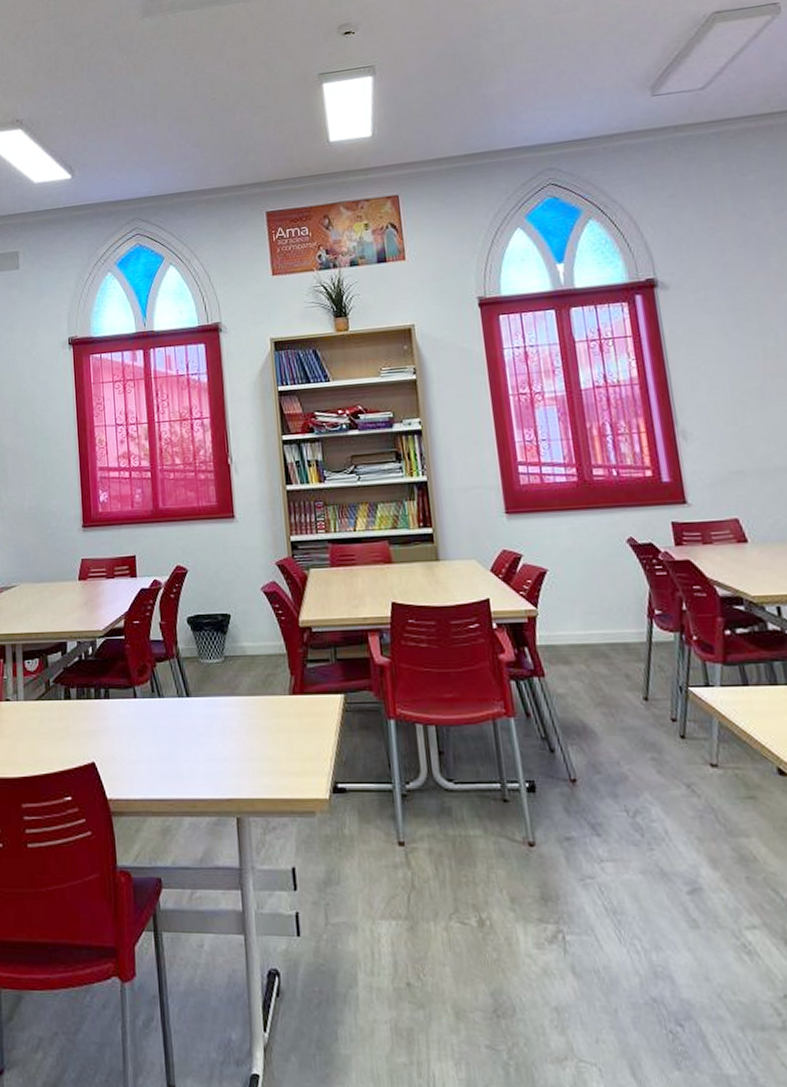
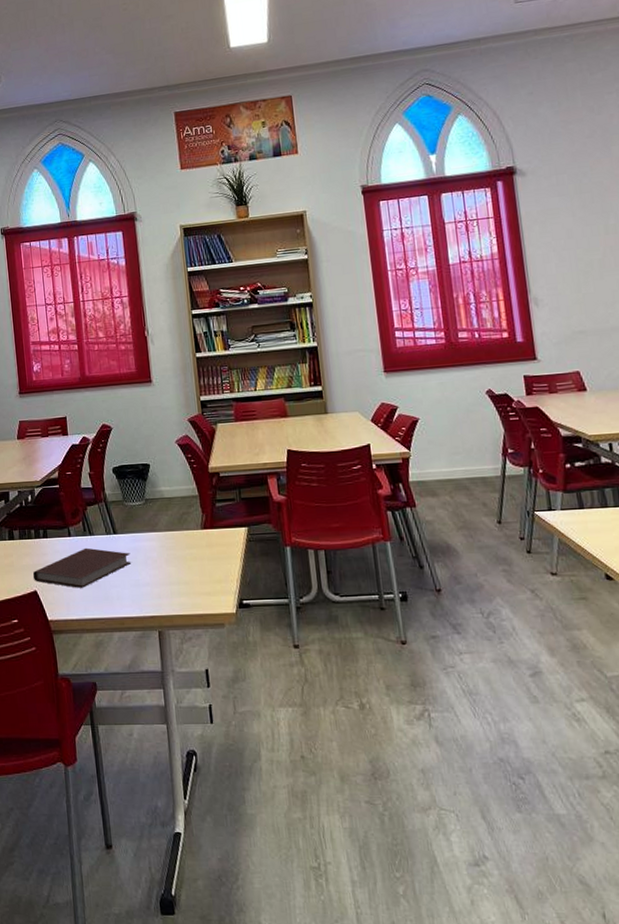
notebook: none [90,712,207,761] -> present [32,547,132,588]

